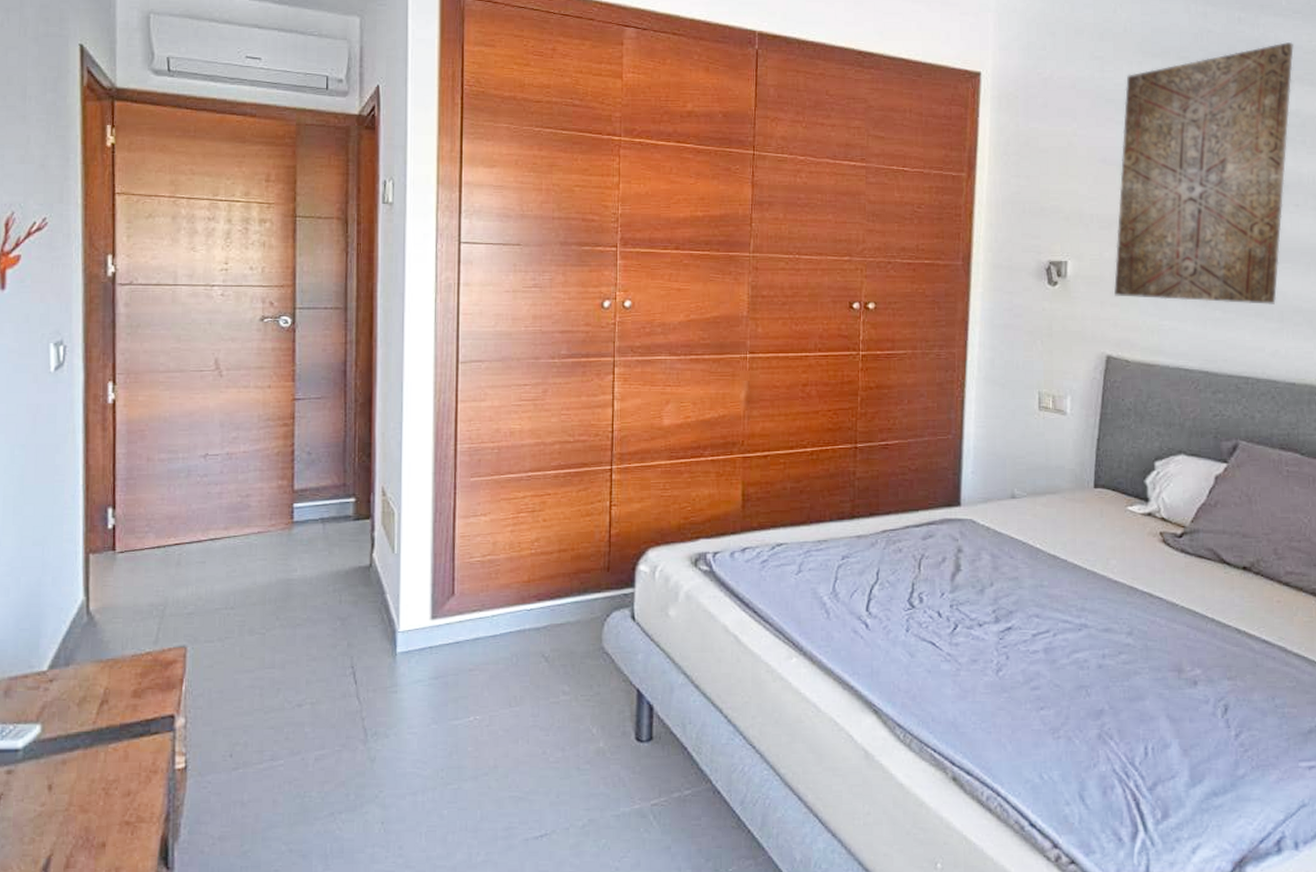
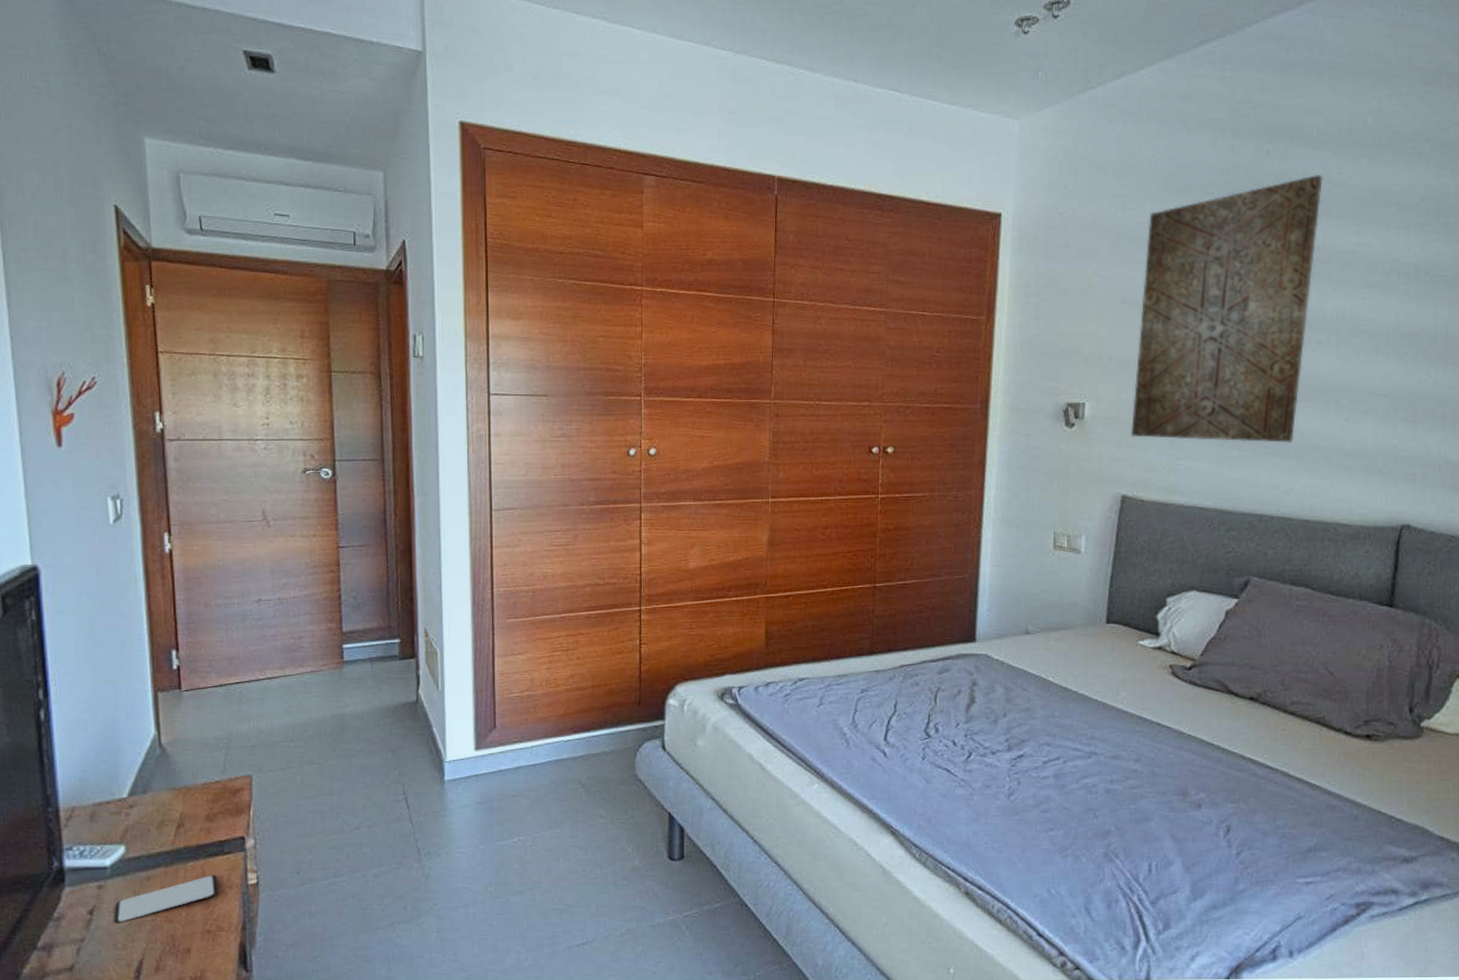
smartphone: none [22,757,142,814] -> present [114,874,218,923]

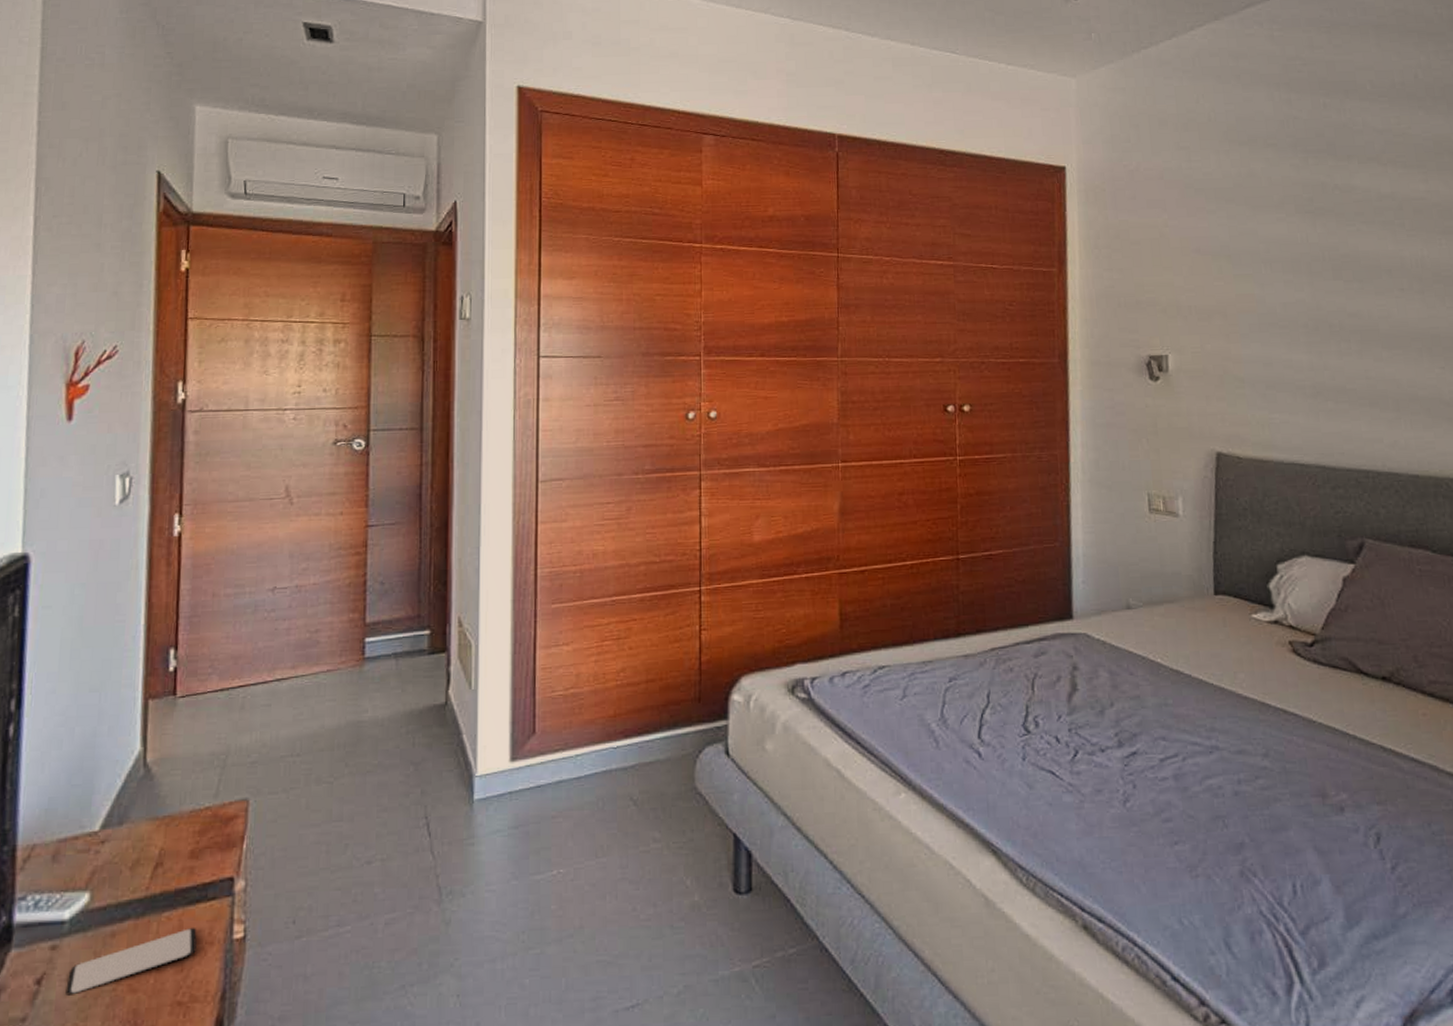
wall art: present [1131,175,1323,443] -> none [1214,126,1390,393]

